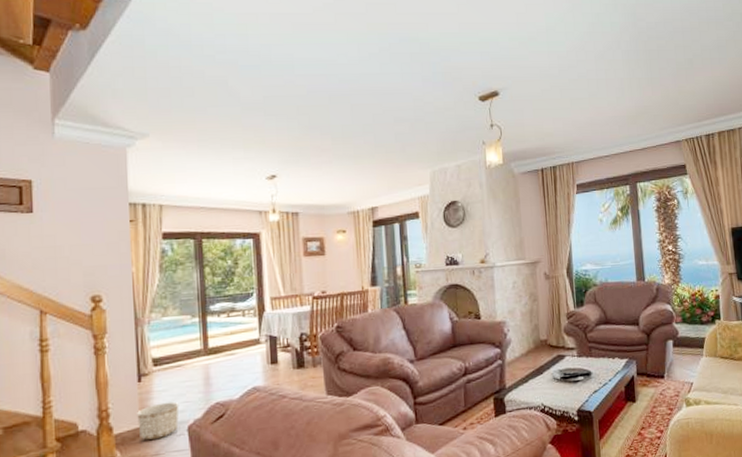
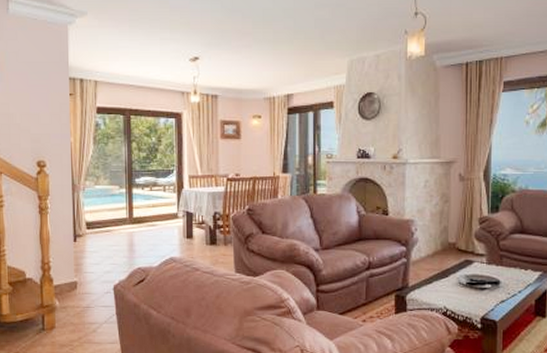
planter: present [137,401,179,440] -> none [73,262,107,294]

